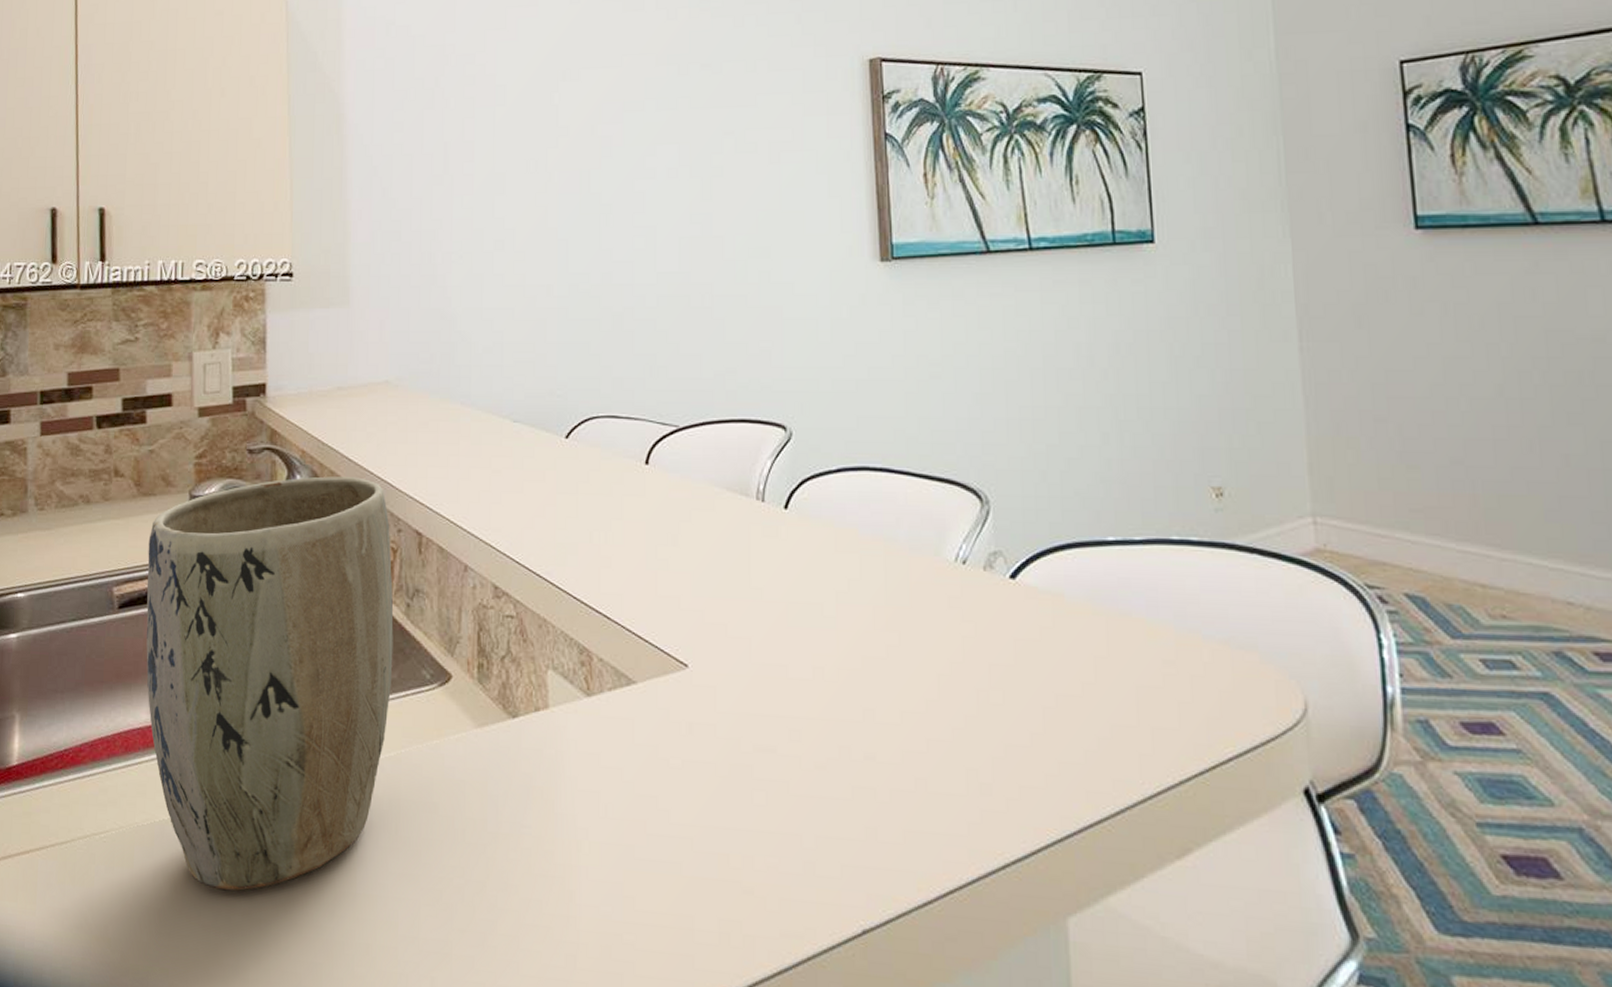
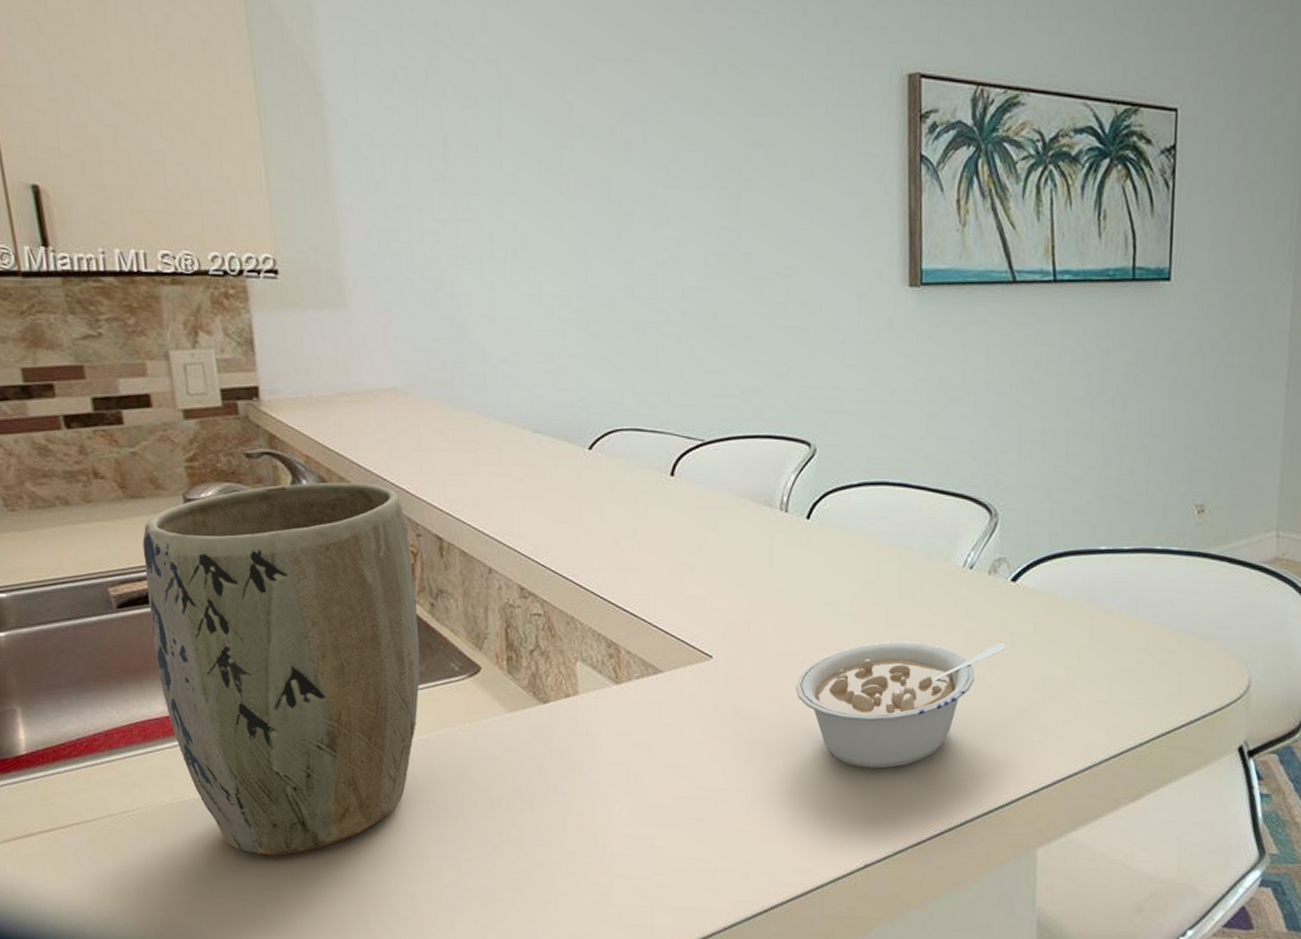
legume: none [778,649,1009,806] -> present [796,641,1006,769]

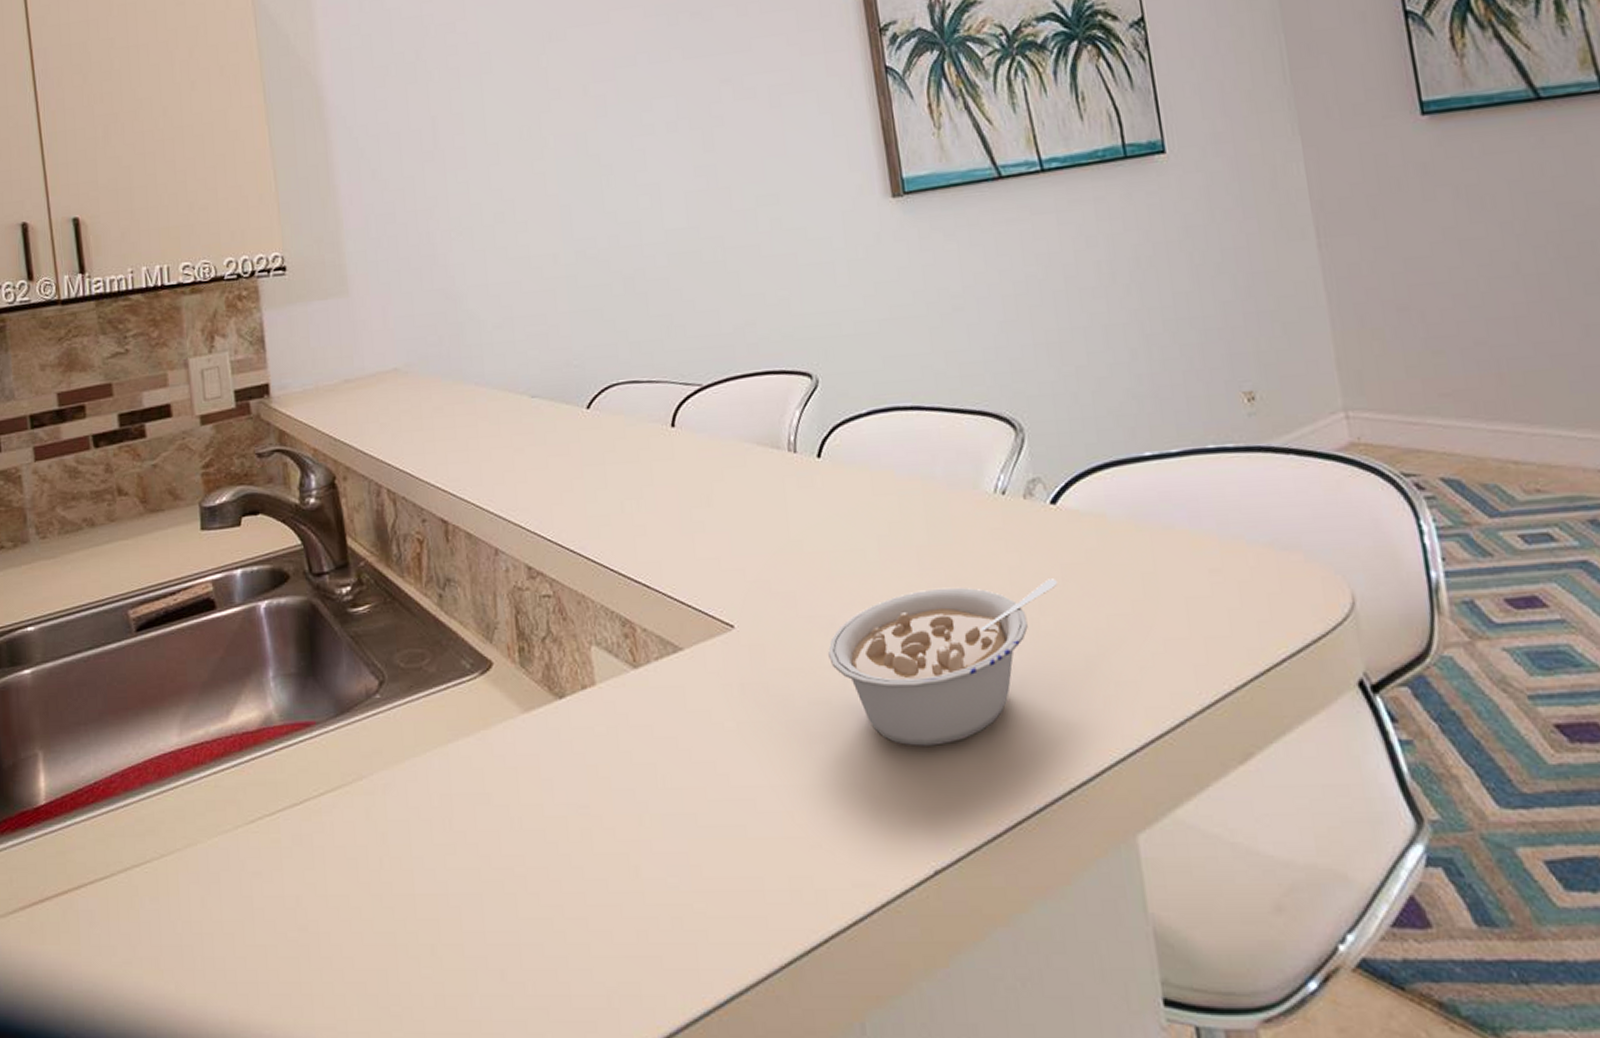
plant pot: present [142,482,420,855] -> none [161,470,431,906]

